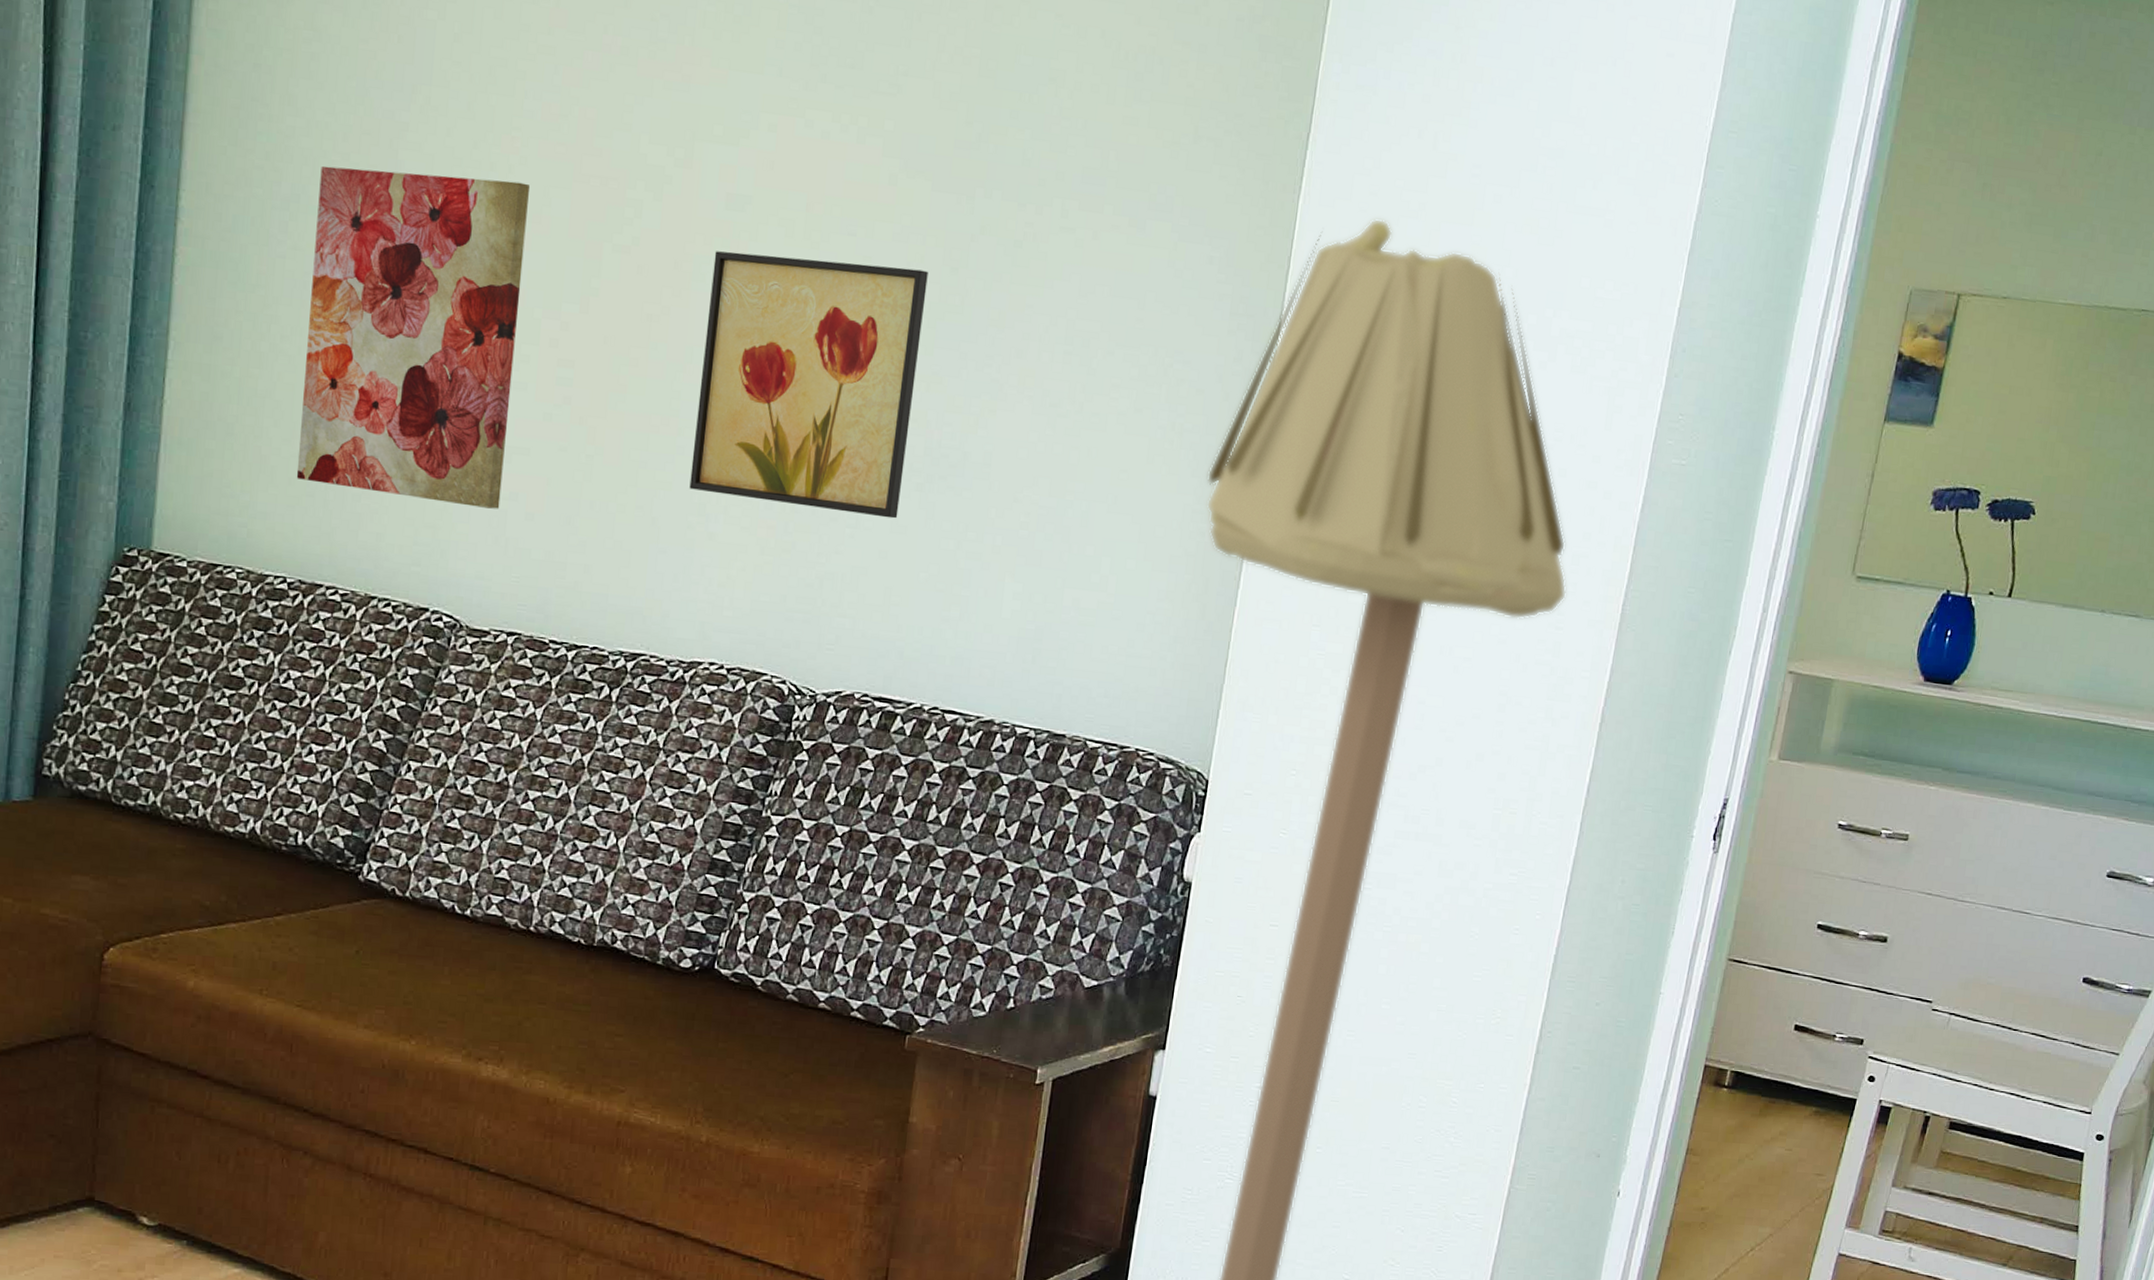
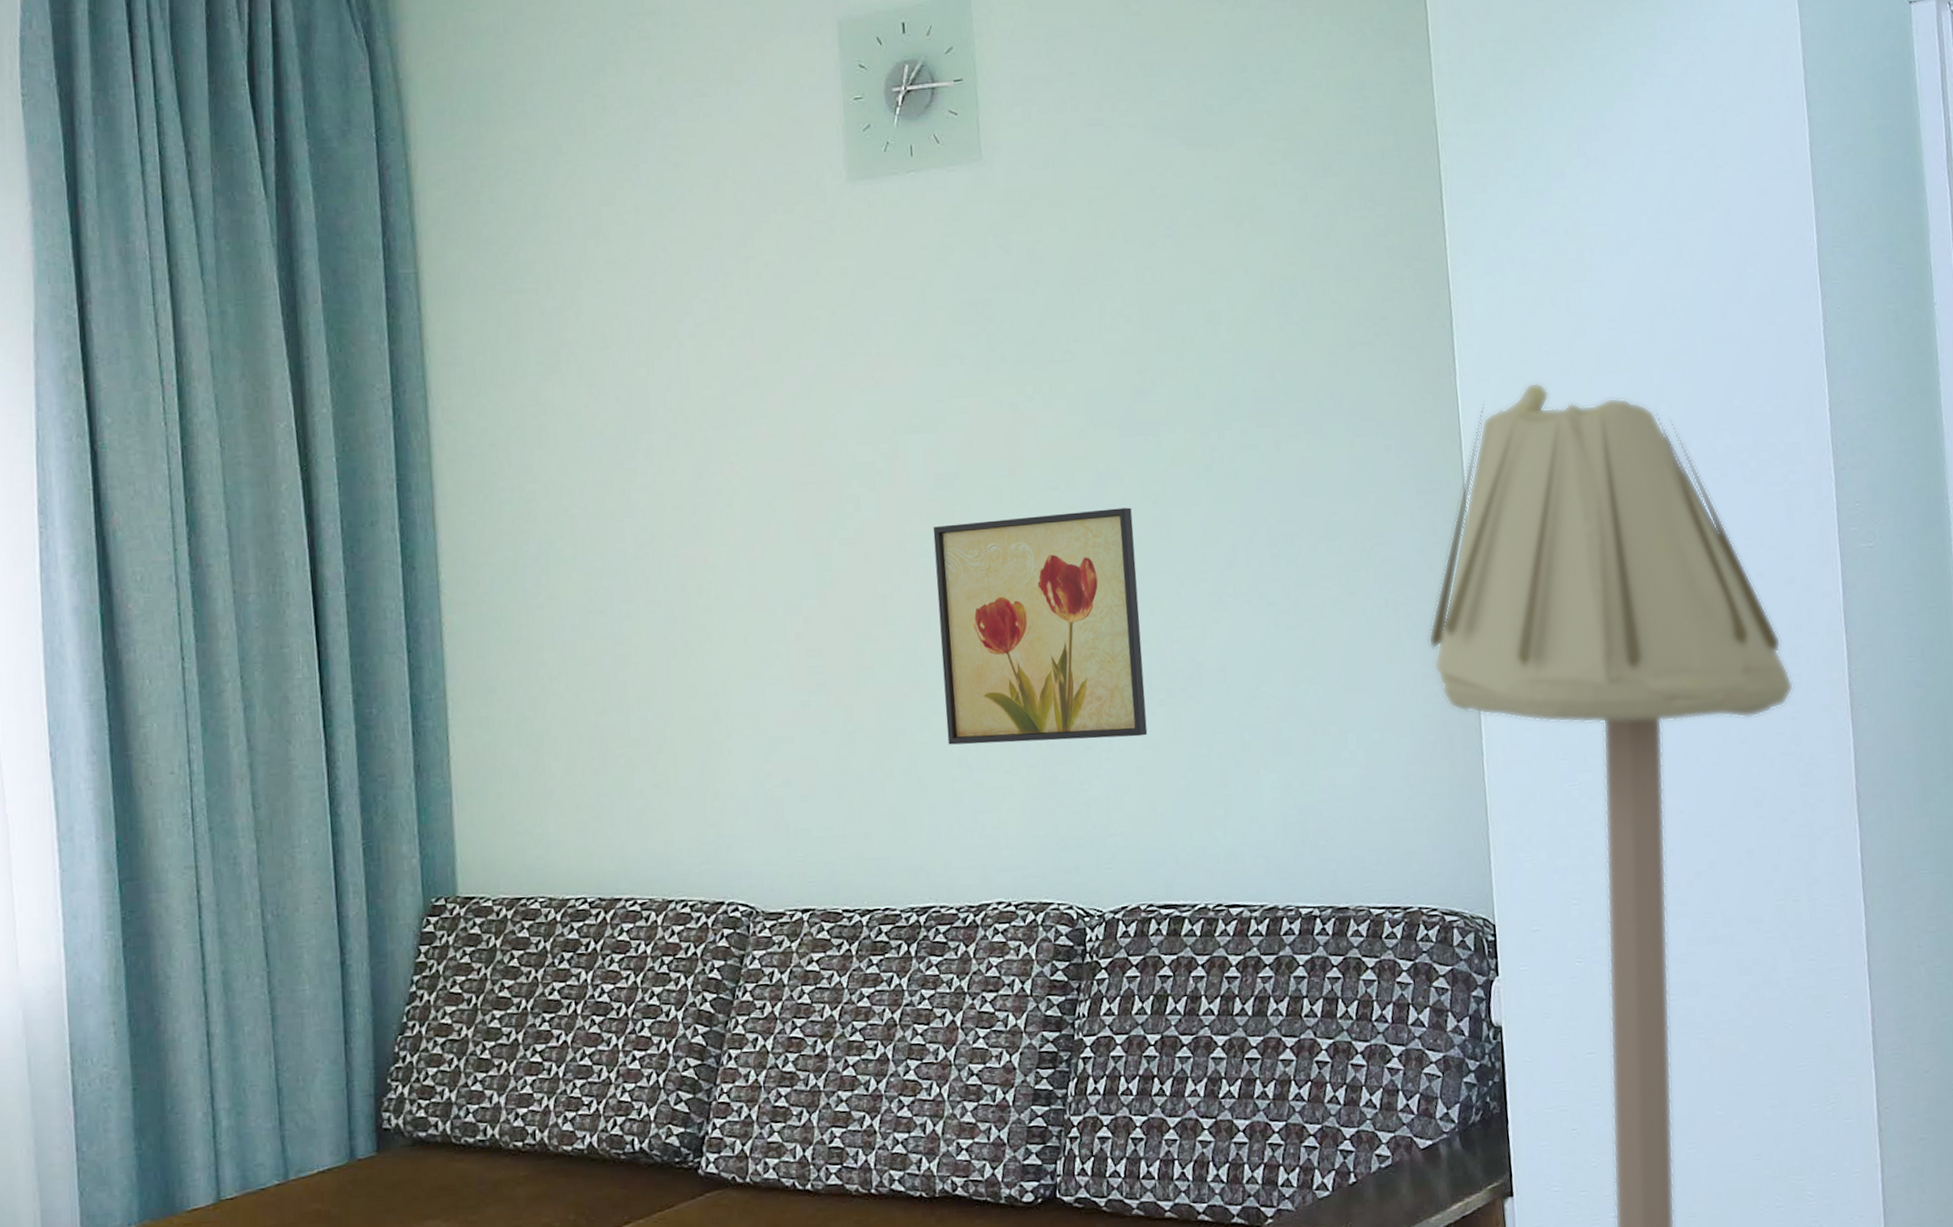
wall art: present [296,165,529,509] -> none [563,500,775,805]

